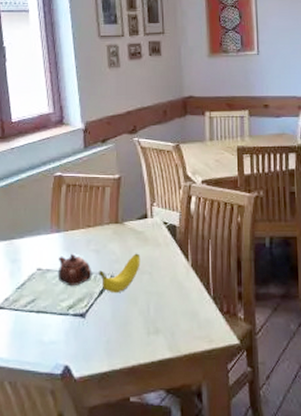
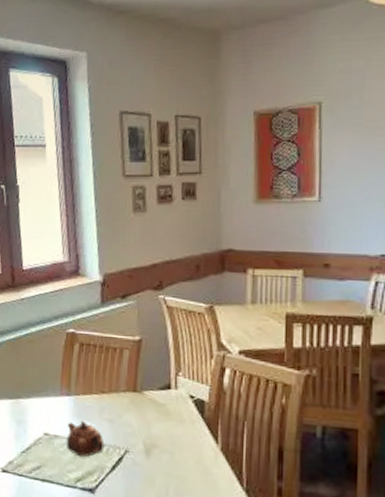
banana: present [99,253,140,294] -> none [112,428,161,471]

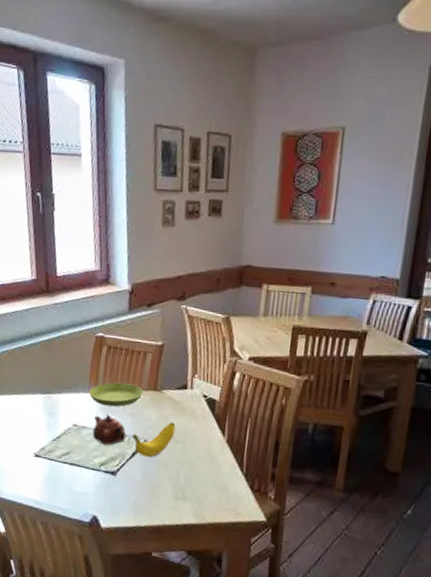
saucer: none [60,384,122,412] -> present [88,382,144,407]
banana: none [112,428,161,471] -> present [133,422,176,458]

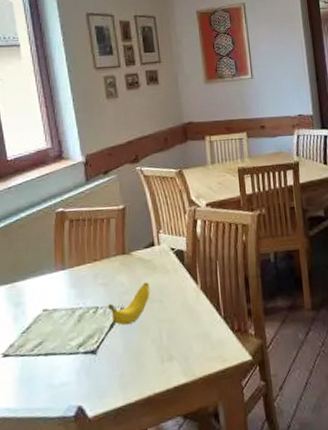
saucer: present [88,382,144,407] -> none [55,253,113,282]
teapot: present [92,414,127,446] -> none [64,289,102,324]

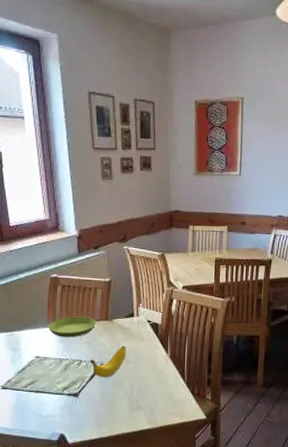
saucer: none [55,253,113,282] -> present [47,316,97,338]

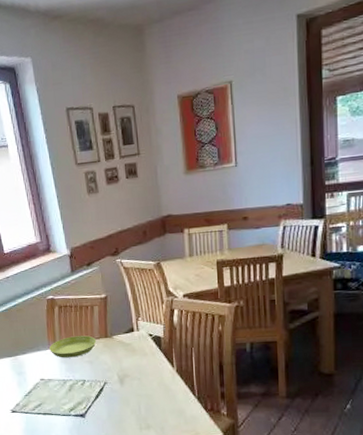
banana: present [90,346,127,378] -> none [94,362,130,397]

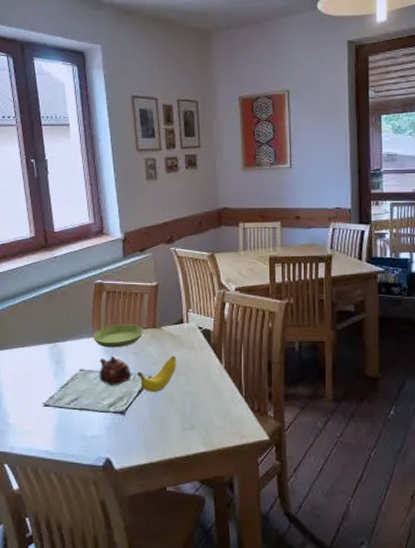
teapot: none [57,365,88,393] -> present [99,355,132,386]
banana: none [94,362,130,397] -> present [138,356,177,393]

